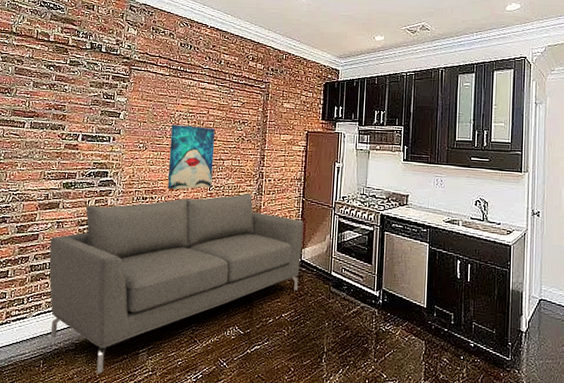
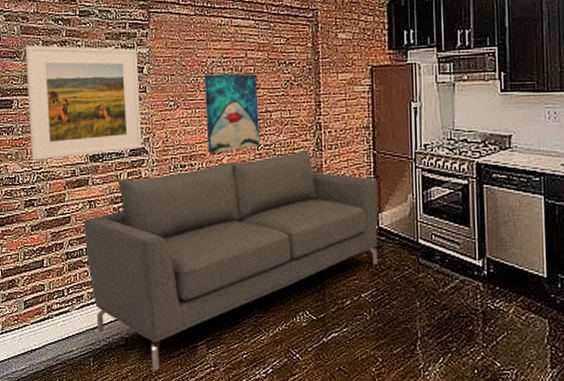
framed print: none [9,84,117,184] -> present [26,45,143,161]

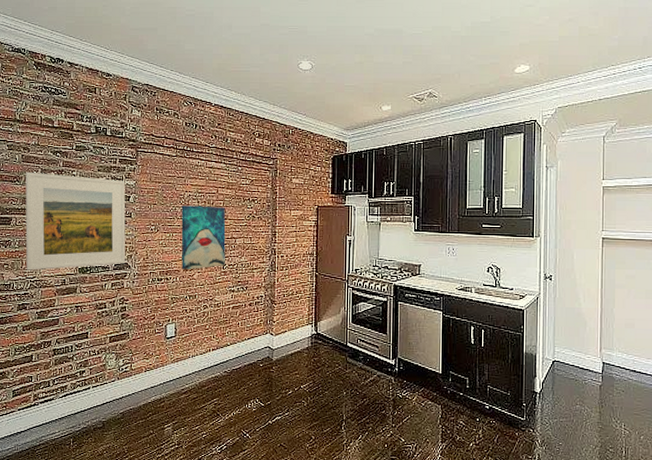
sofa: present [83,149,379,371] -> none [70,269,318,449]

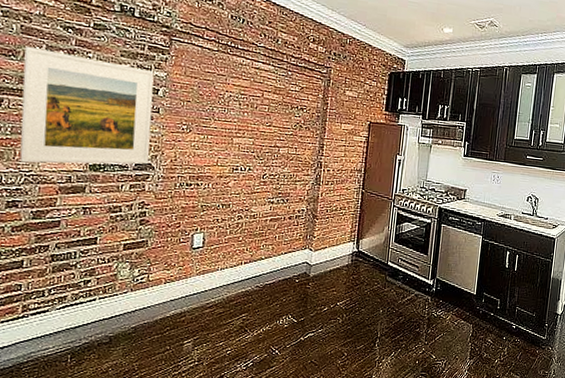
wall art: present [181,205,226,270] -> none [215,106,270,177]

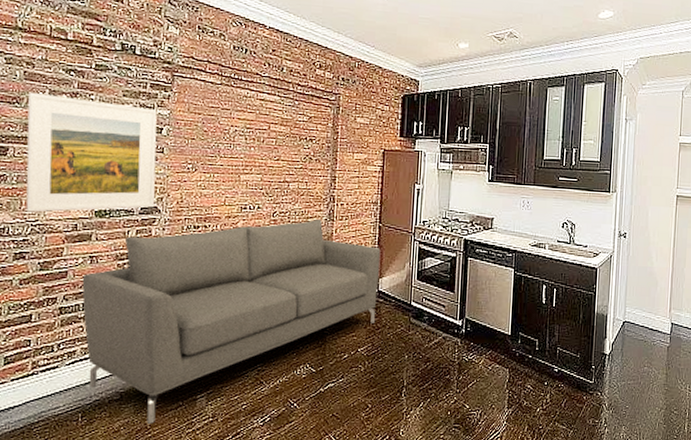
sofa: none [74,182,363,366] -> present [82,218,381,424]

